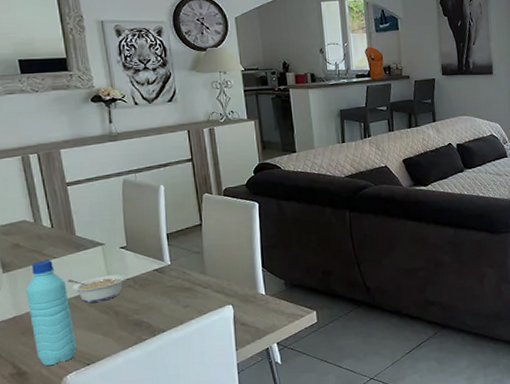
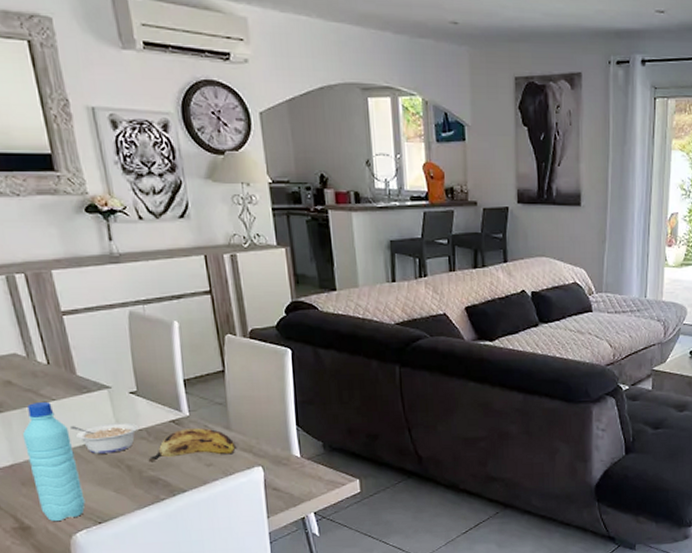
banana: none [133,274,210,308] -> present [148,428,236,463]

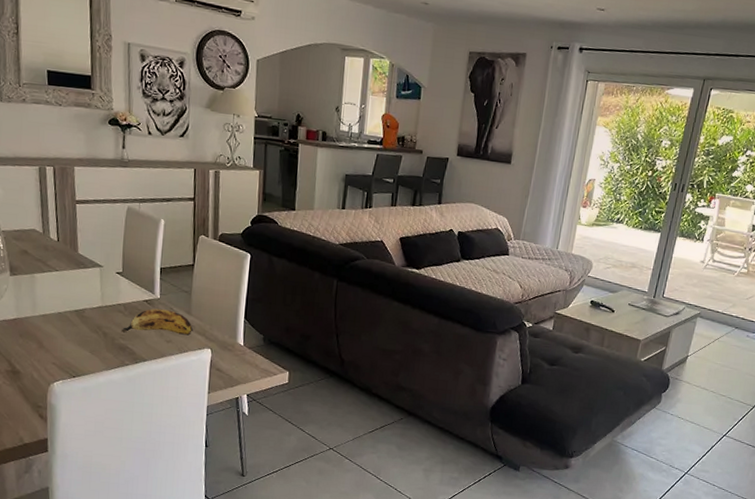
water bottle: present [22,401,86,522] -> none [27,270,66,371]
legume: present [70,422,138,454] -> none [66,294,118,321]

